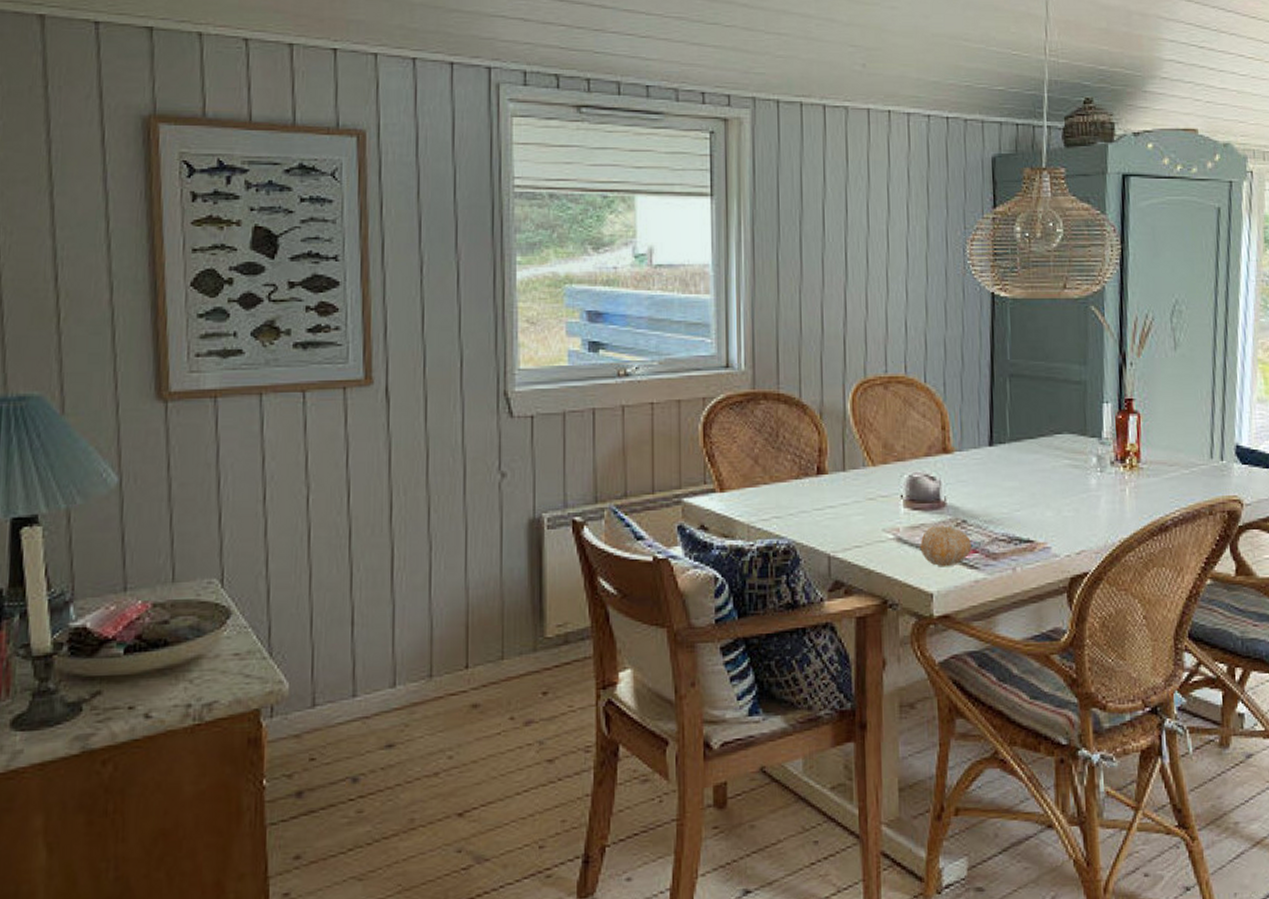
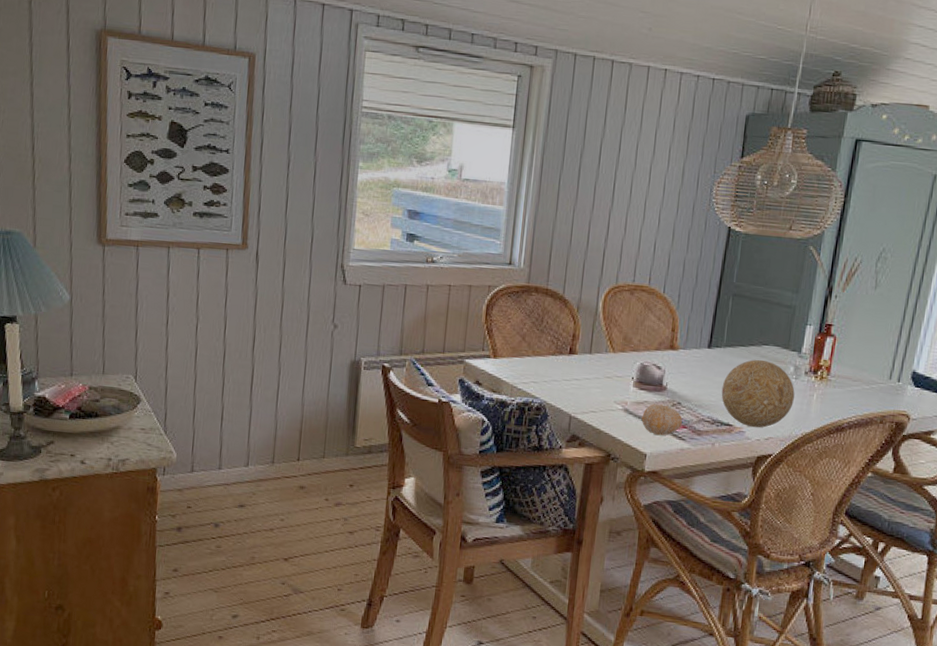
decorative ball: none [1013,452,1103,541] -> present [721,359,795,428]

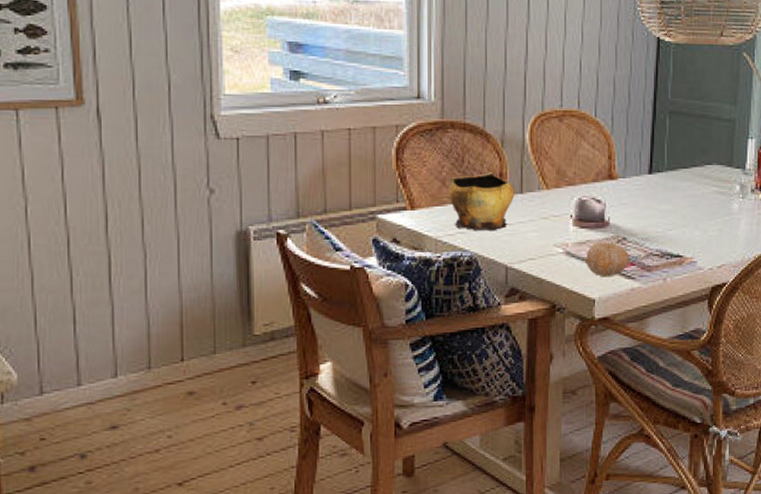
decorative bowl: none [526,333,585,384] -> present [447,172,515,231]
decorative ball: present [721,359,795,428] -> none [668,181,743,256]

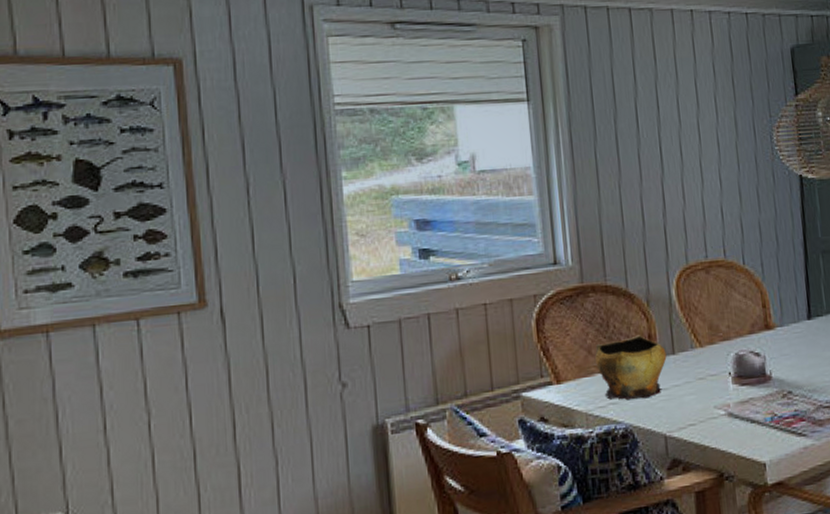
fruit: present [585,242,629,277] -> none [750,397,798,438]

